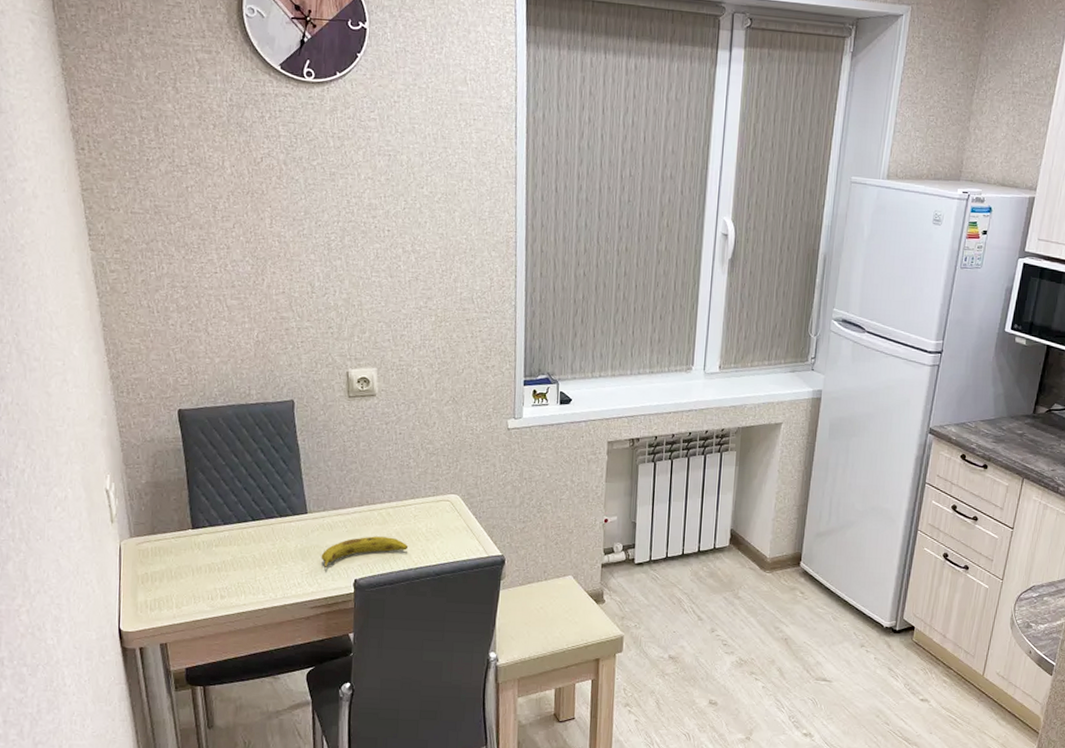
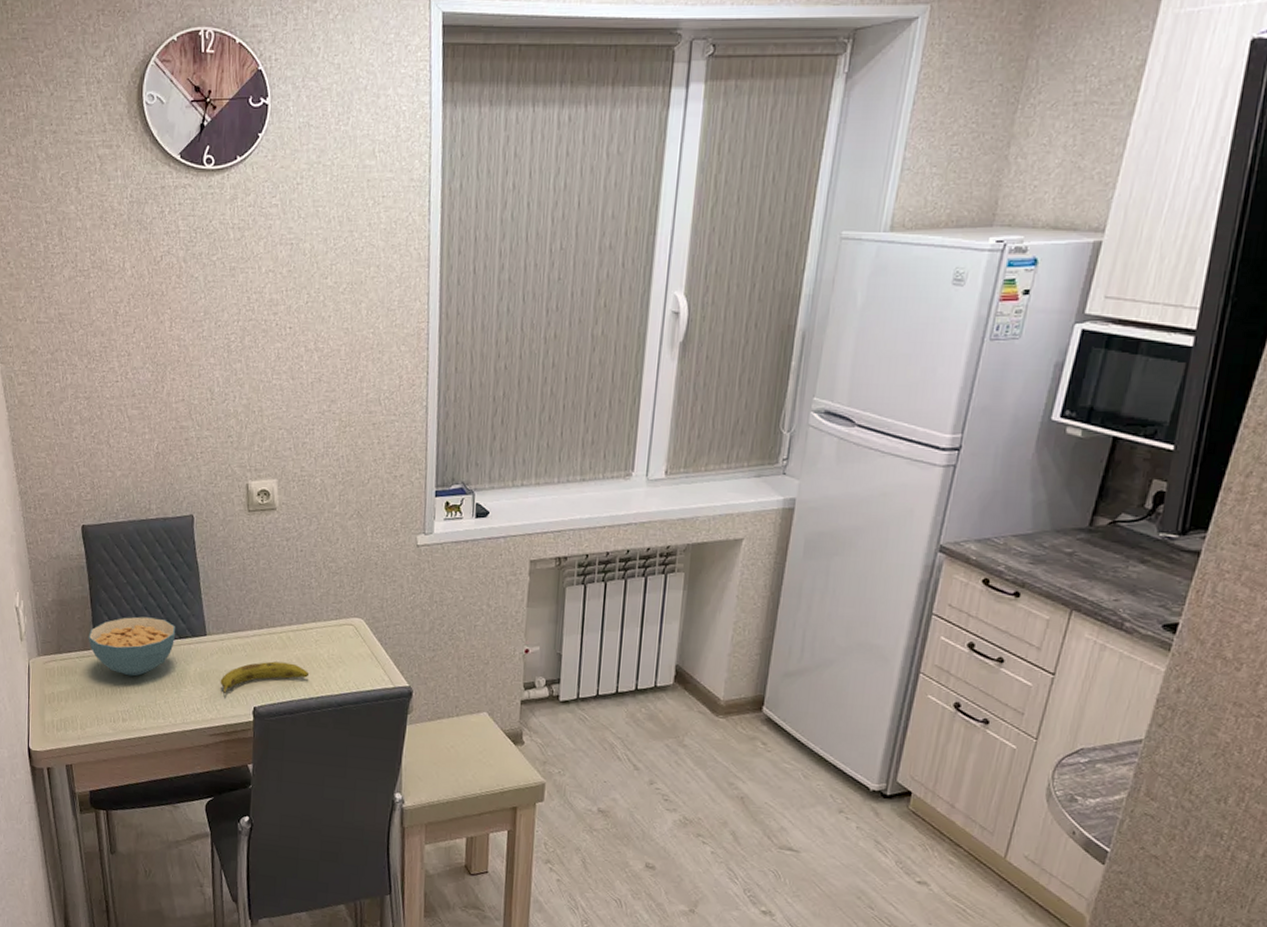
cereal bowl: none [184,497,275,555] -> present [88,616,175,677]

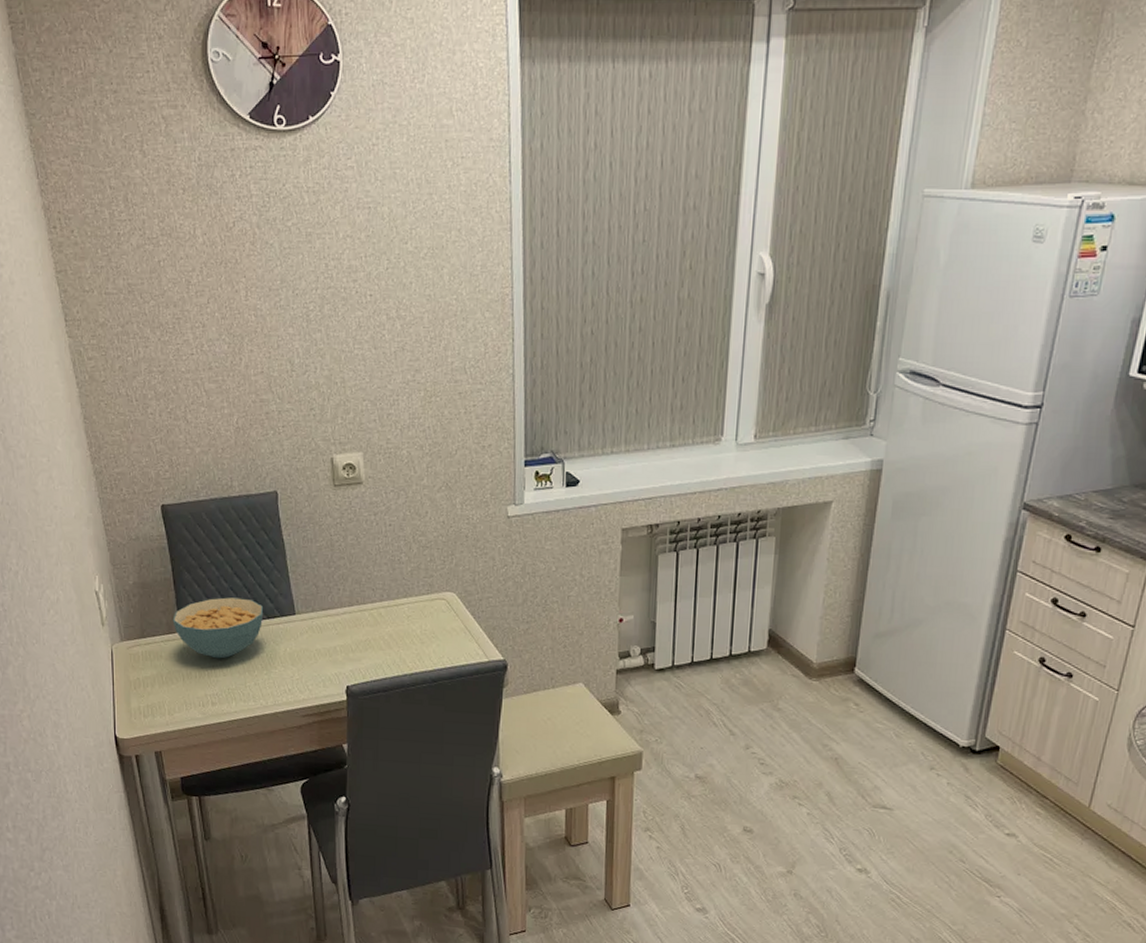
fruit: present [220,661,310,694] -> none [311,639,403,674]

